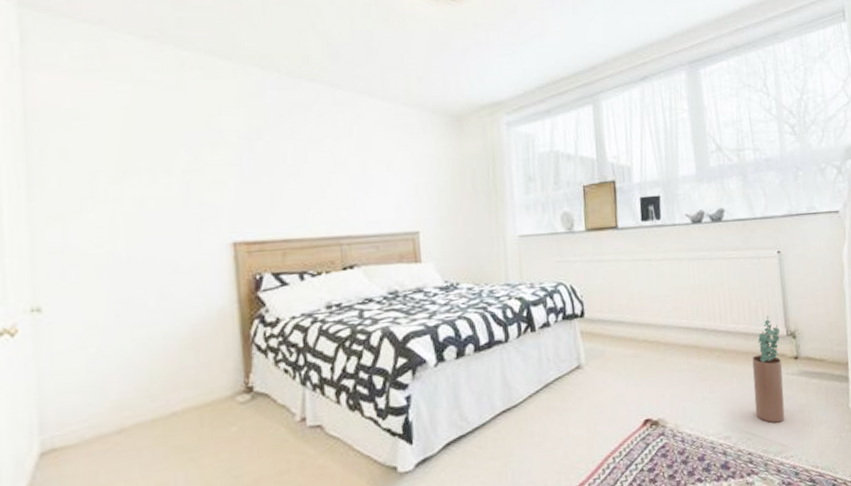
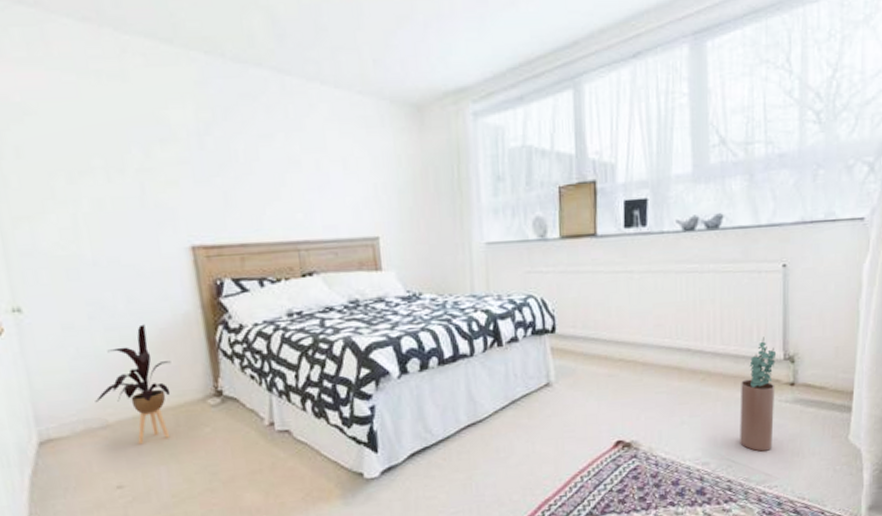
house plant: none [111,321,201,450] -> present [95,324,171,445]

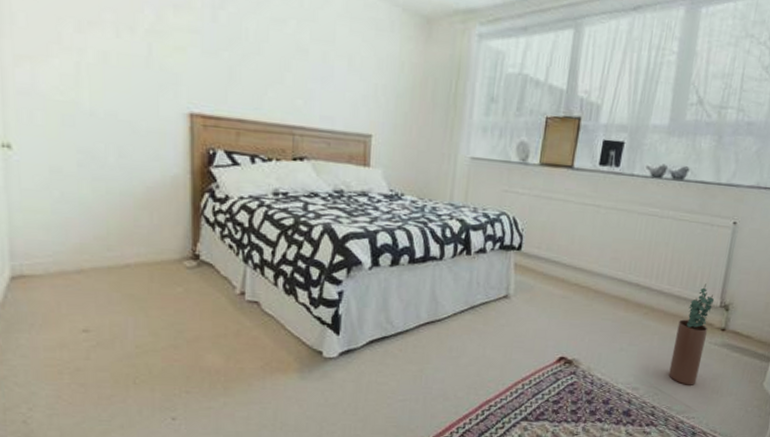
house plant: present [95,324,171,445] -> none [73,180,154,294]

